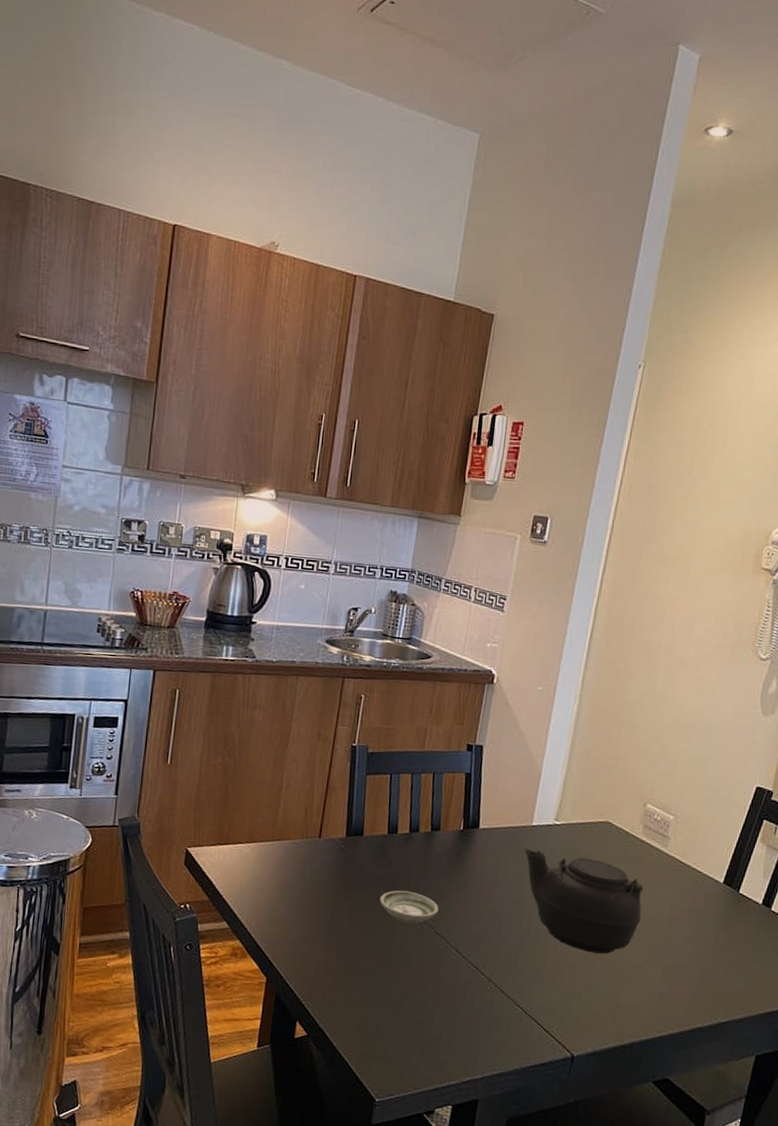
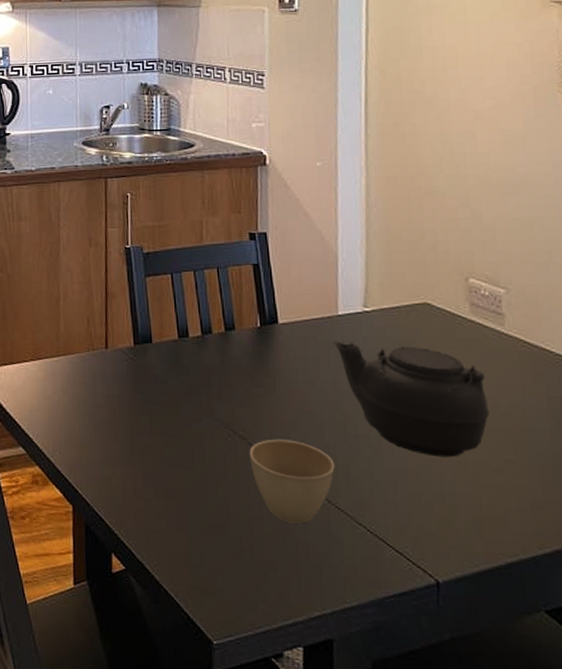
saucer: present [379,890,439,924] -> none [181,399,248,436]
cup: none [433,929,506,1003] -> present [249,439,335,524]

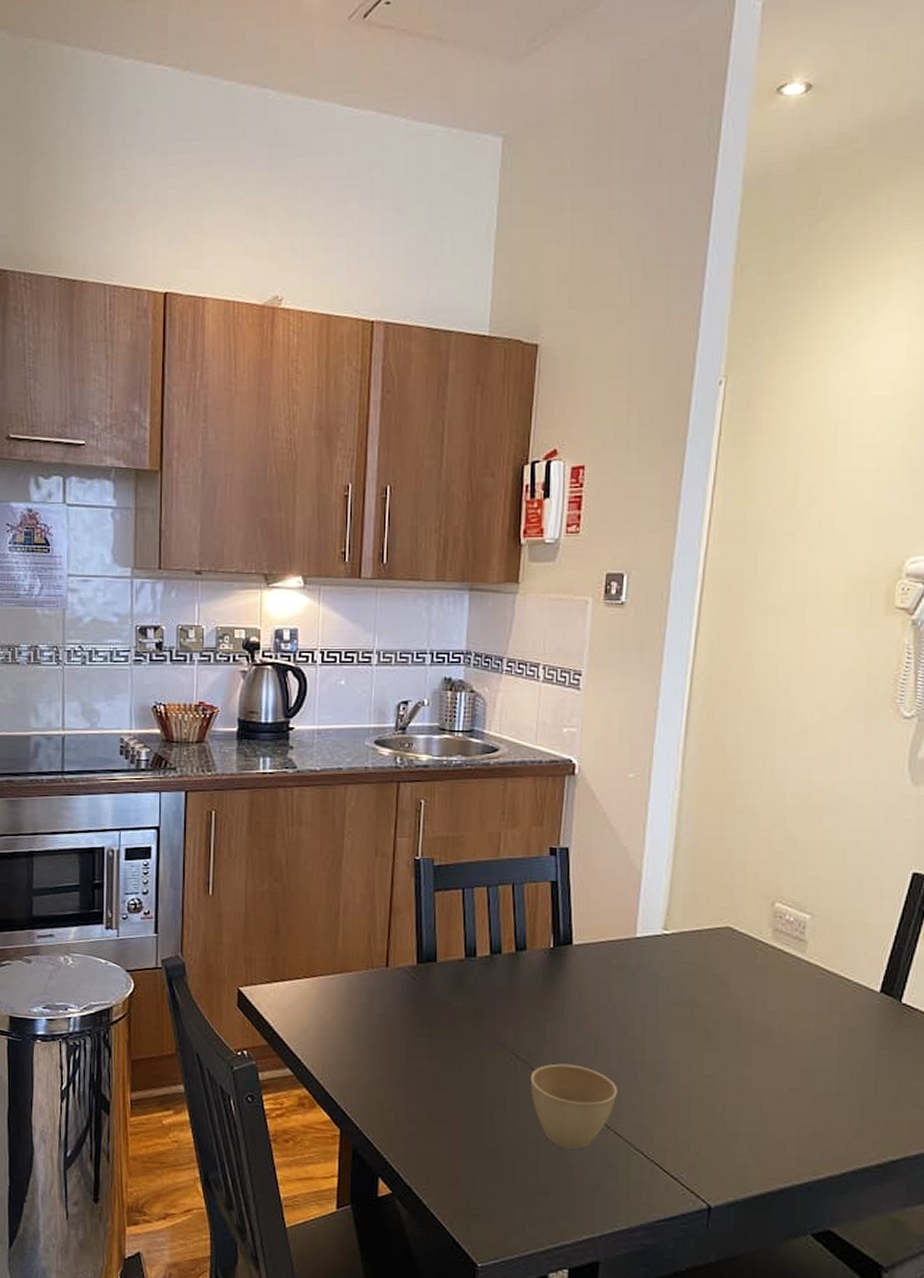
teapot: present [333,342,490,458] -> none [628,965,780,1085]

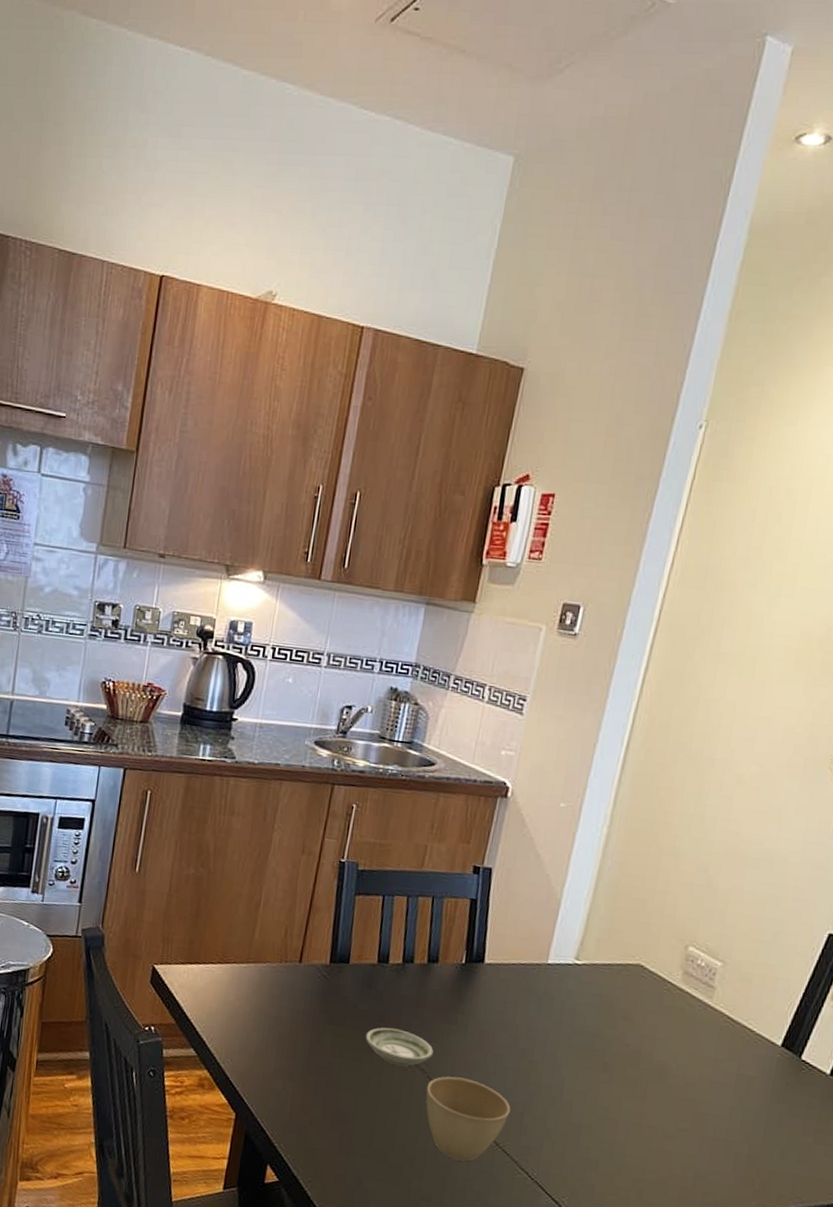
saucer: none [462,1022,532,1059] -> present [365,1027,434,1067]

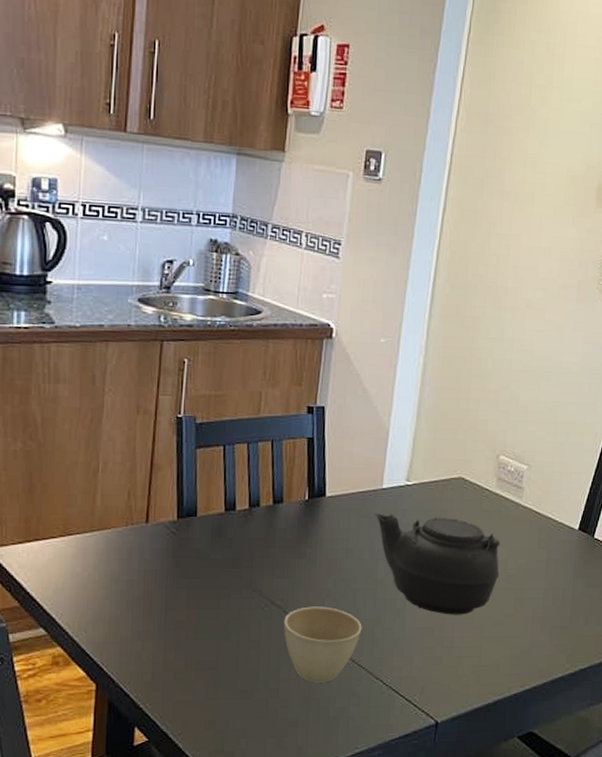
saucer: present [365,1027,434,1067] -> none [220,571,287,606]
teapot: none [536,989,681,1119] -> present [375,513,501,615]

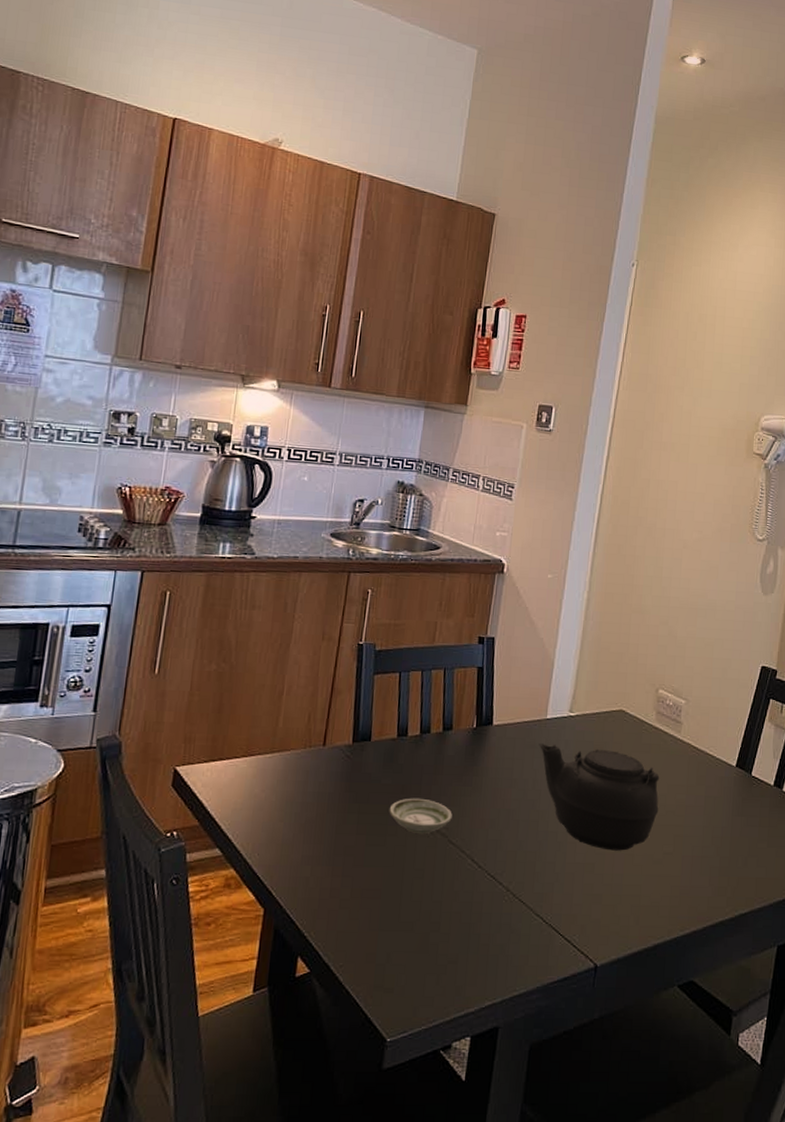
saucer: none [220,571,287,606] -> present [389,798,452,833]
cup: present [283,606,362,683] -> none [447,836,524,918]

